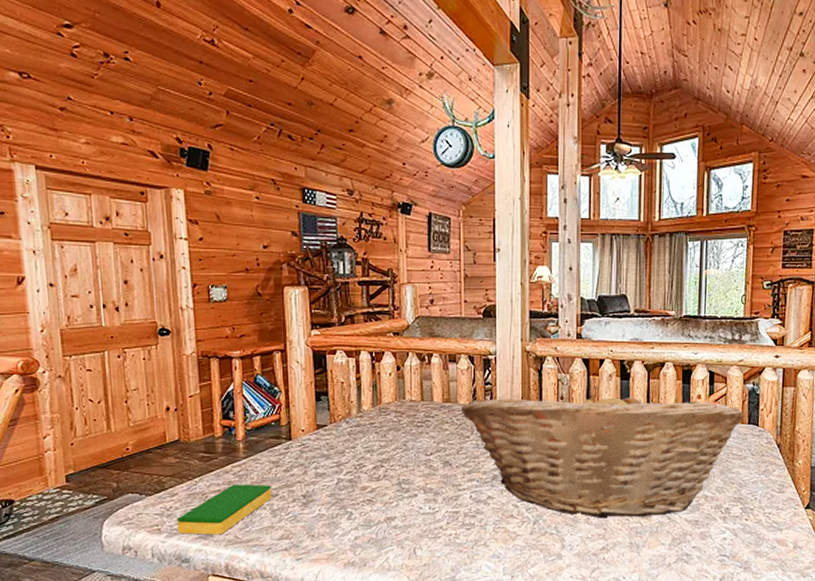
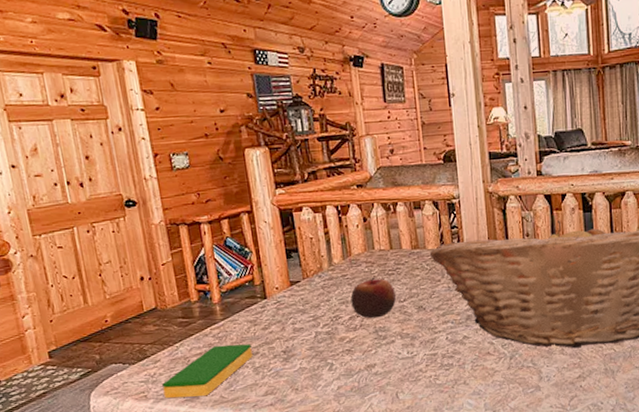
apple: none [376,427,423,470] -> present [350,277,396,319]

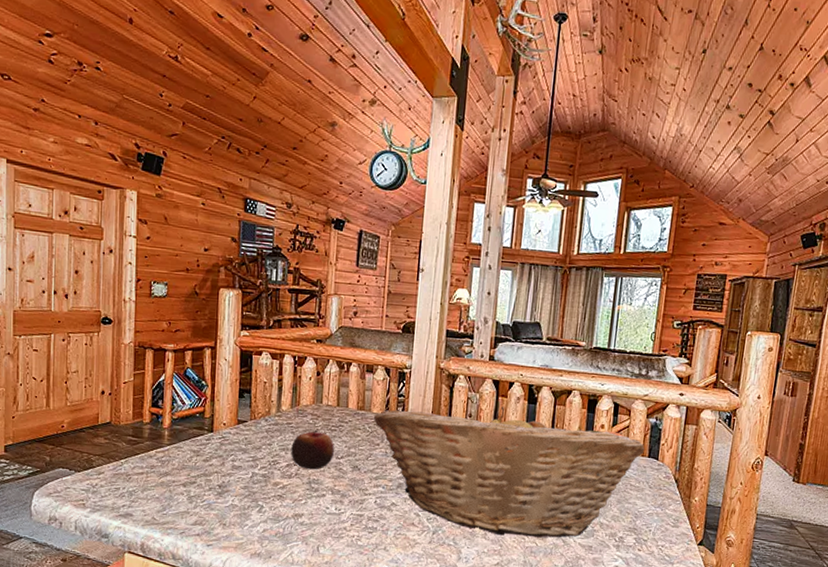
dish sponge: present [162,344,253,399] -> none [101,468,190,515]

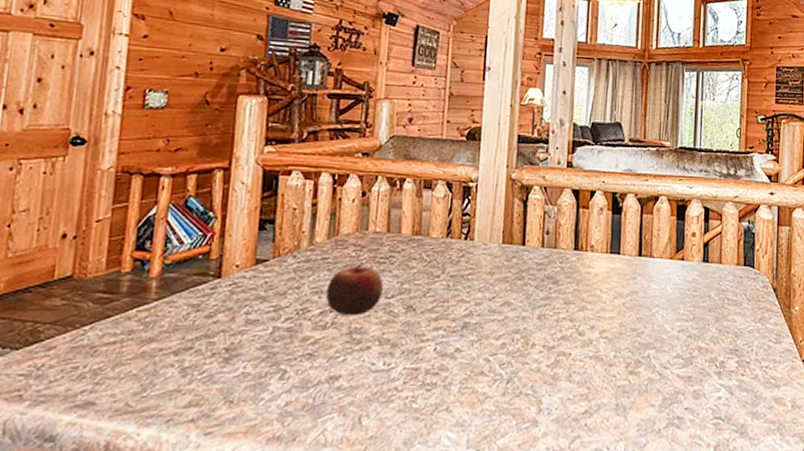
fruit basket: present [373,407,645,538] -> none [432,220,740,375]

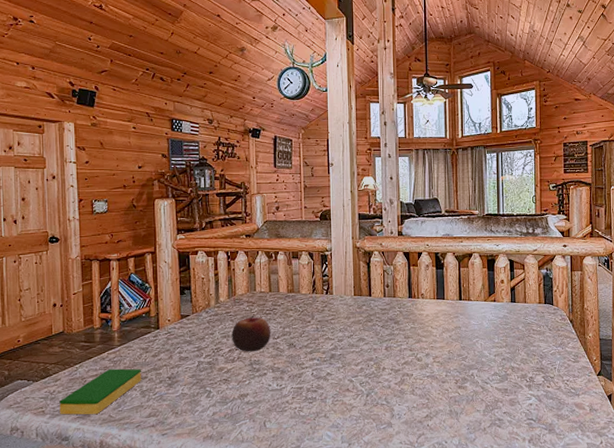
dish sponge: none [47,333,186,403] -> present [59,368,141,415]

